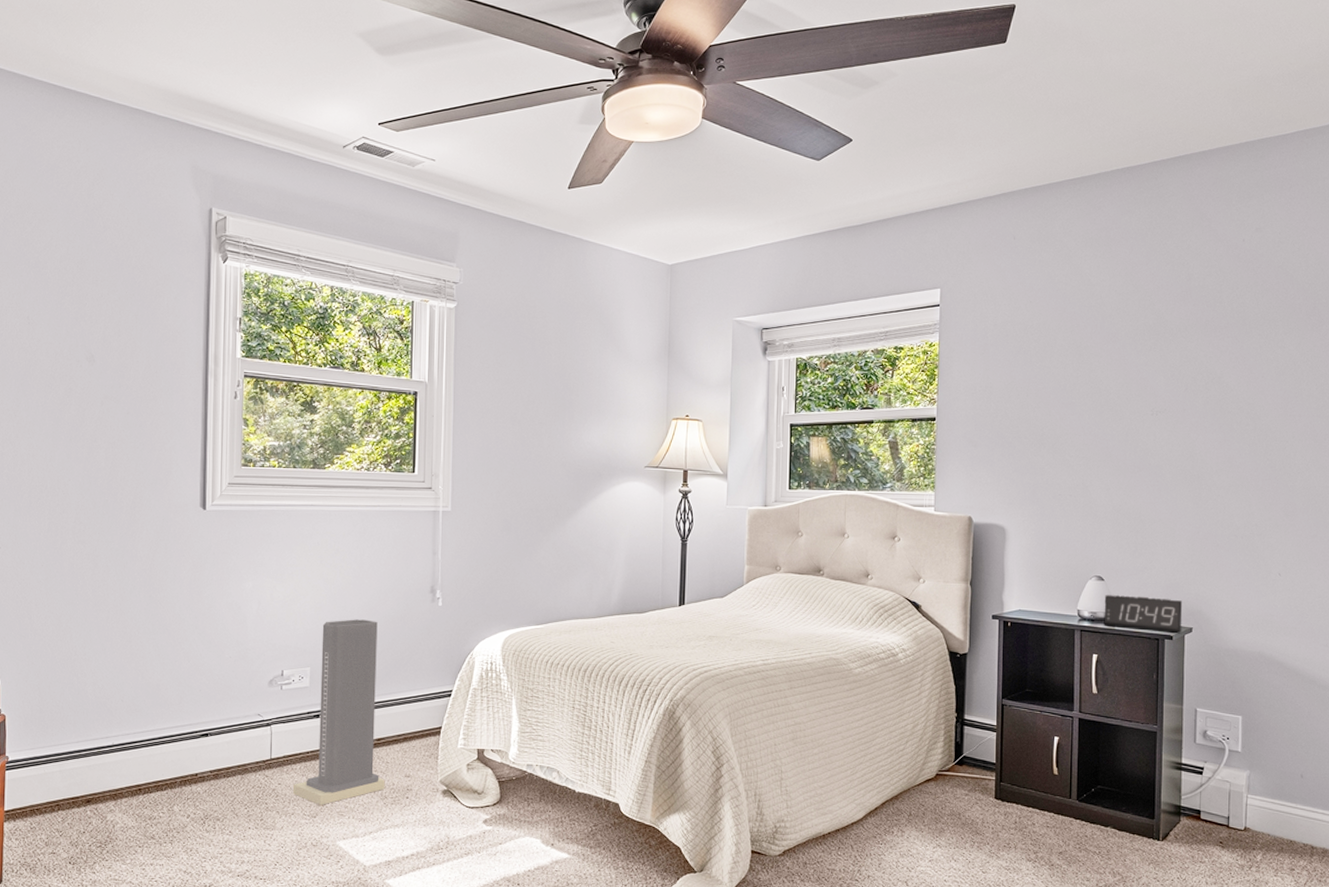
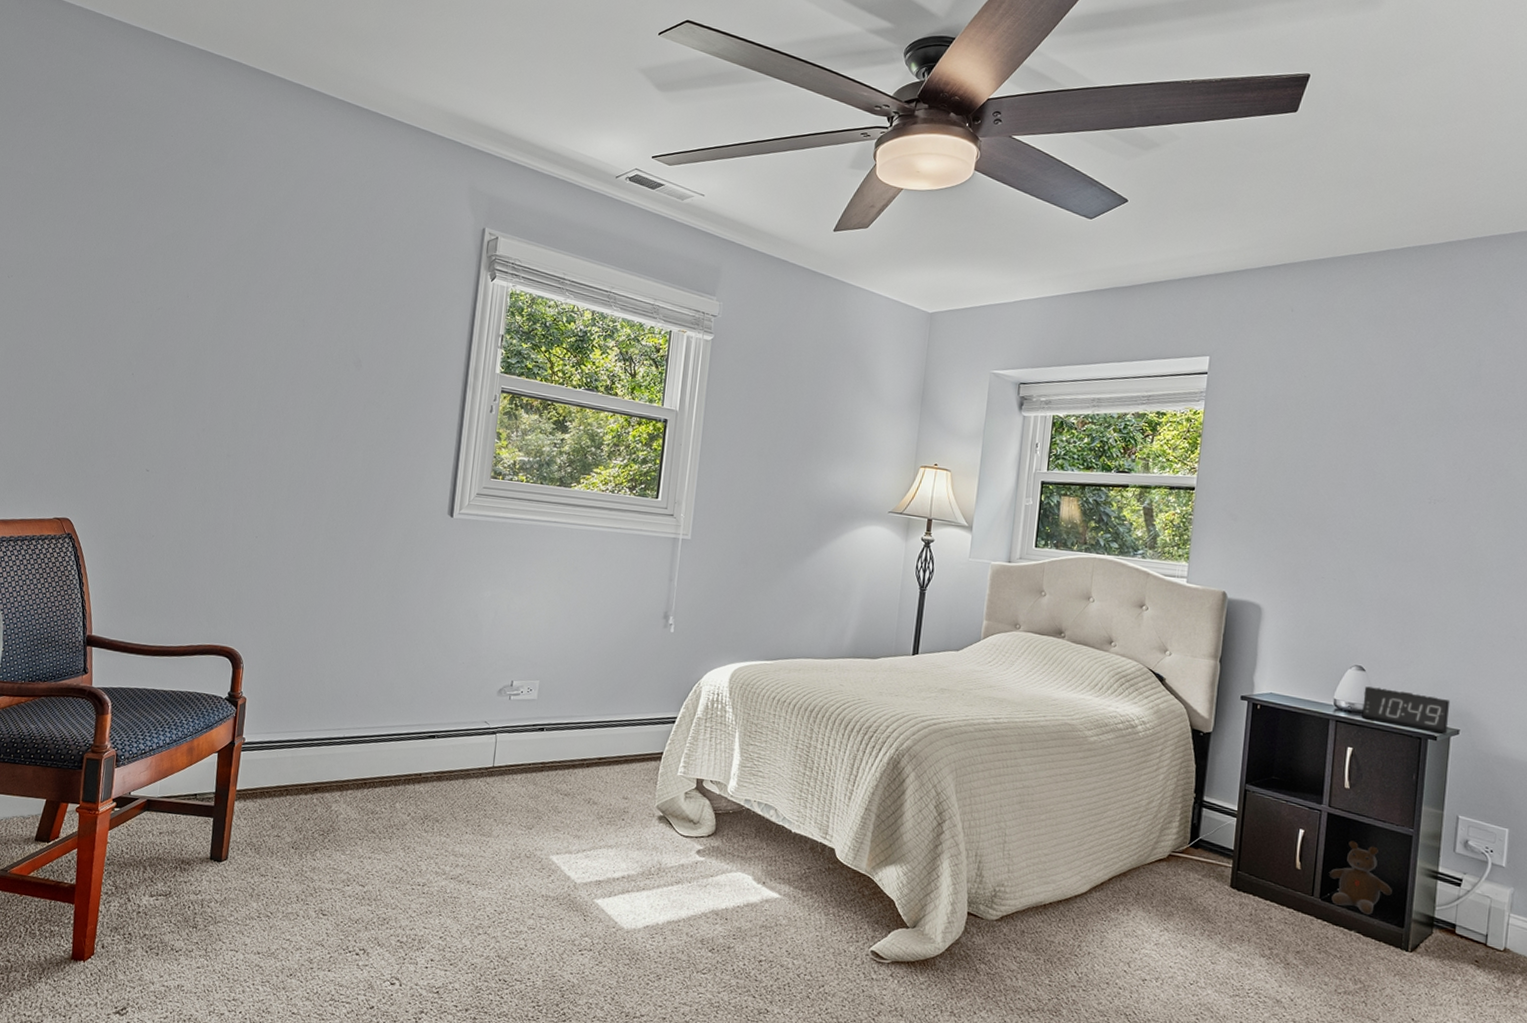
architectural model: present [293,619,385,805] -> none [512,637,609,818]
stuffed bear: none [1083,742,1142,810] -> present [1328,840,1392,915]

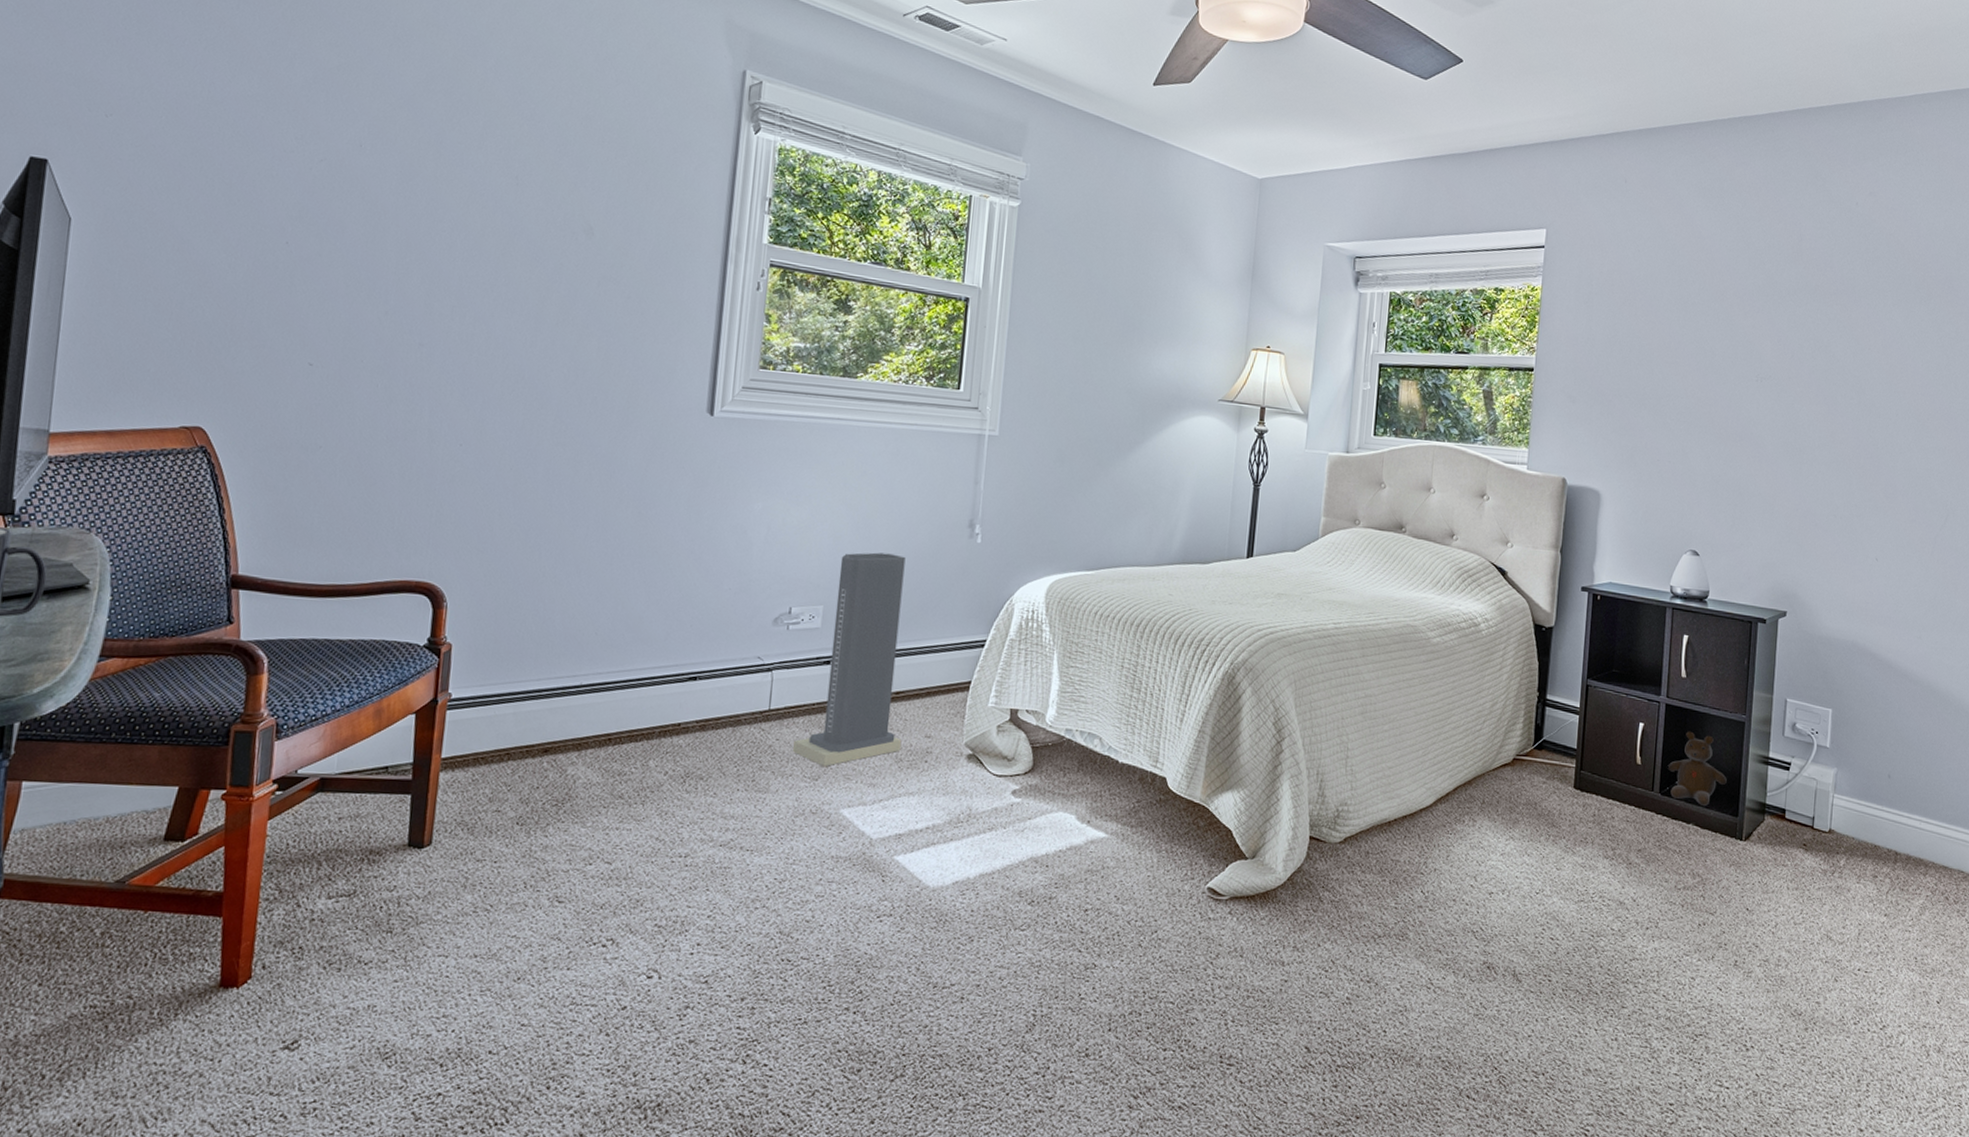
architectural model: none [512,637,609,818] -> present [793,552,906,766]
alarm clock: present [1361,686,1451,735] -> none [1696,571,1778,618]

